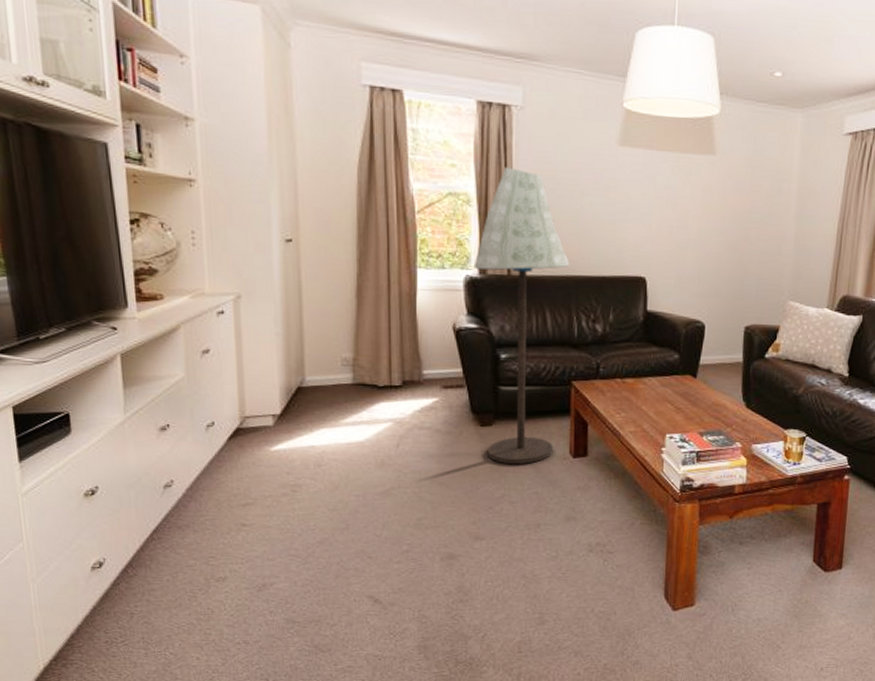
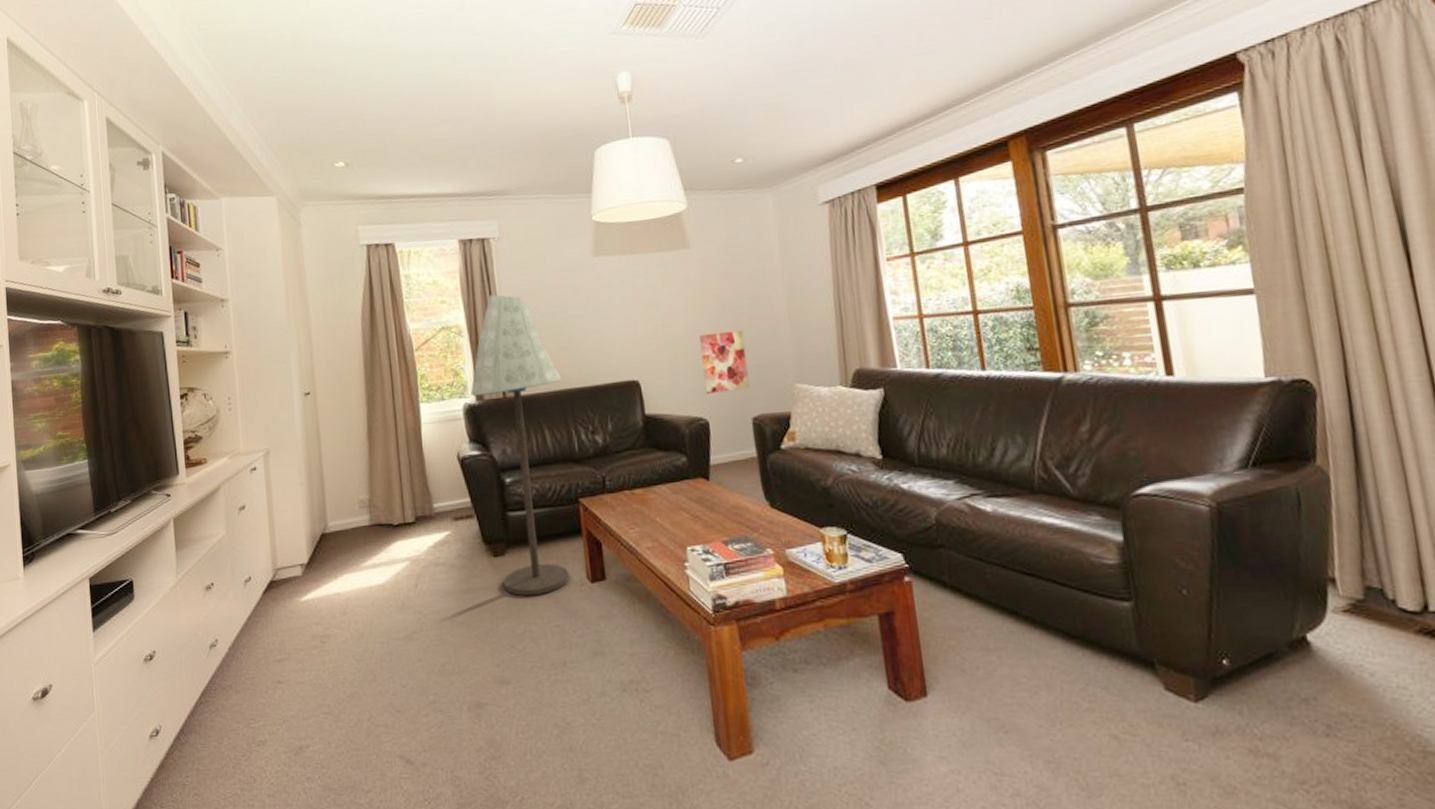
wall art: none [707,243,751,300] -> present [699,330,750,394]

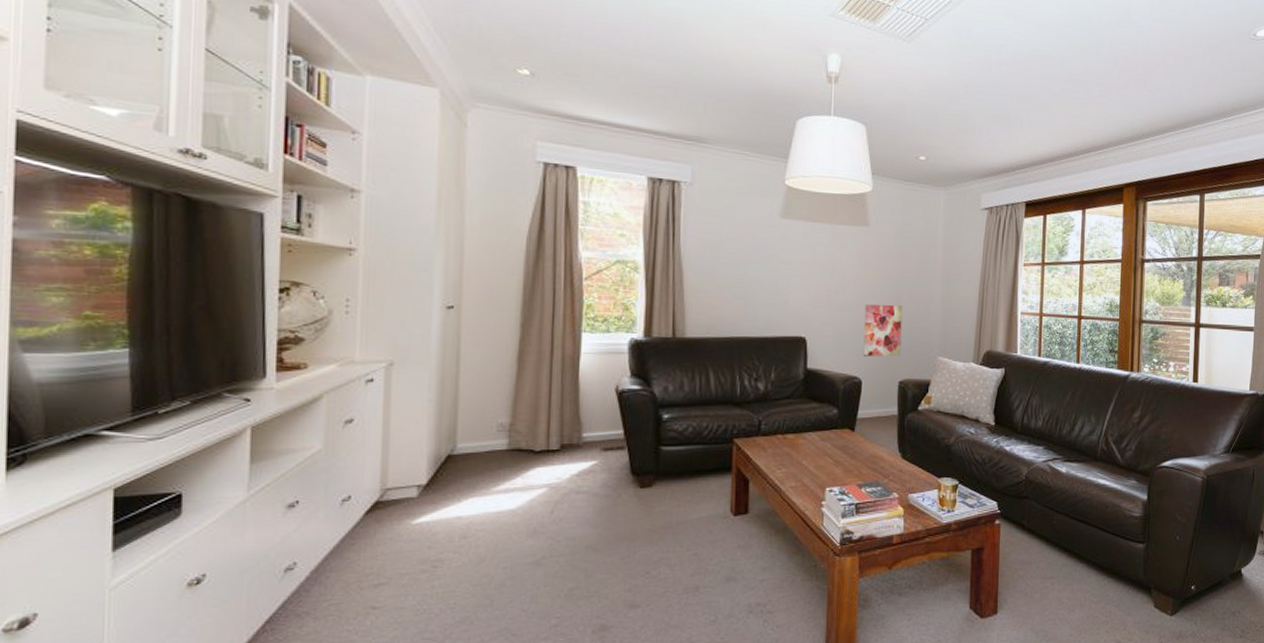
floor lamp: present [470,294,570,597] -> none [639,237,733,526]

